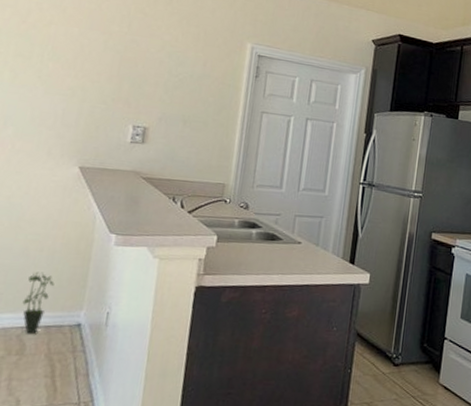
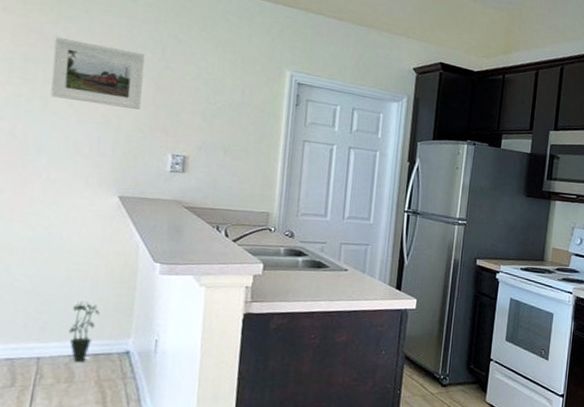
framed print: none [20,11,112,82] -> present [50,36,145,110]

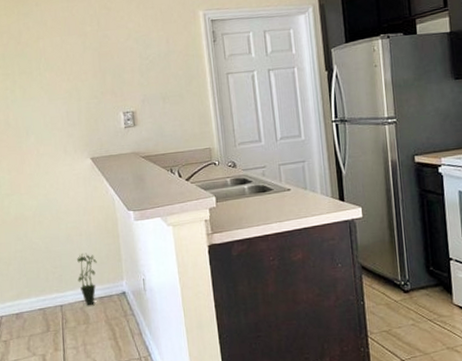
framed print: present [50,36,145,110] -> none [20,28,92,85]

